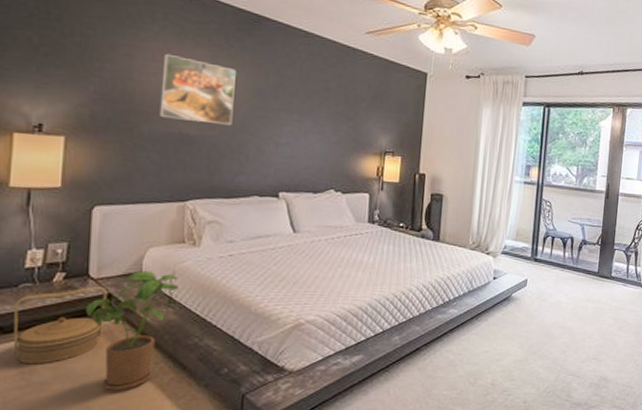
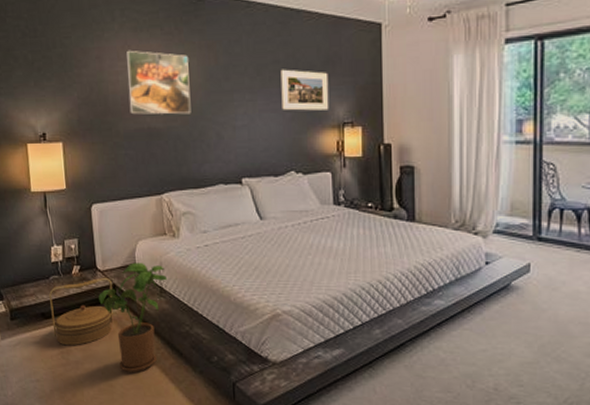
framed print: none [328,97,376,139] -> present [280,69,329,111]

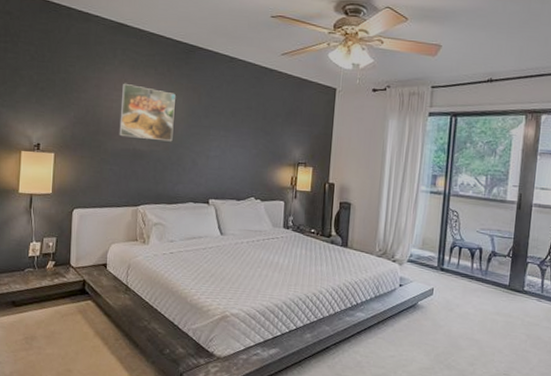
basket: present [48,277,113,346] -> none [21,273,82,333]
house plant: present [98,262,168,373] -> none [68,262,134,360]
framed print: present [280,69,329,111] -> none [249,114,290,151]

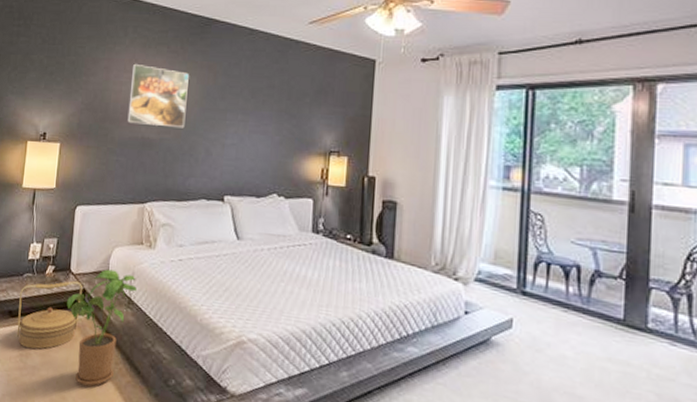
basket: none [21,273,82,333] -> present [17,280,82,349]
house plant: none [68,262,134,360] -> present [67,269,138,387]

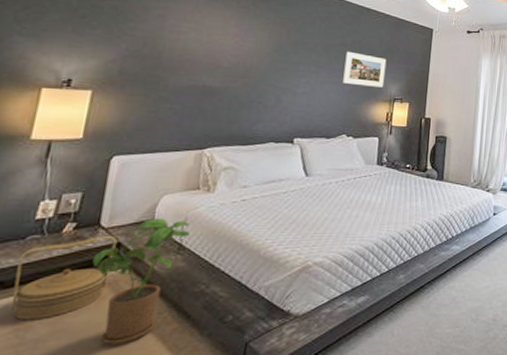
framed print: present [127,63,189,129] -> none [185,14,260,78]
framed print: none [272,94,320,137] -> present [343,51,387,88]

